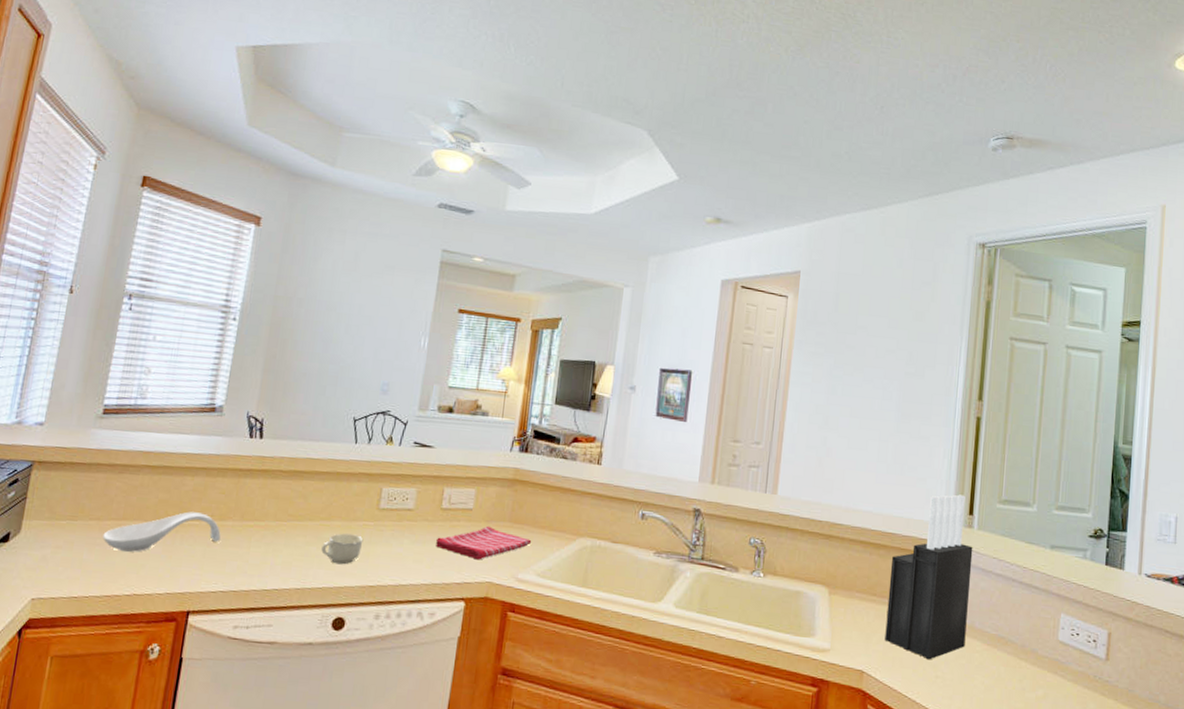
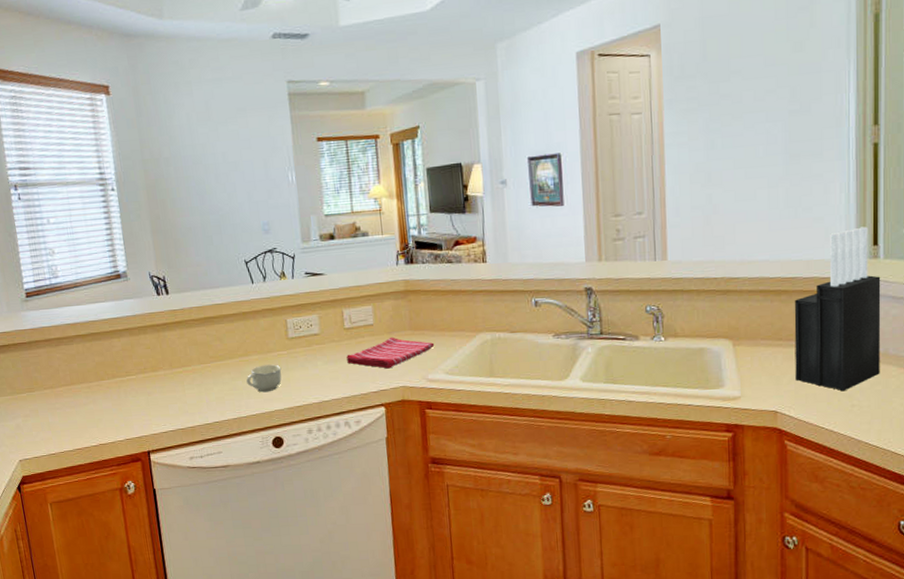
spoon rest: present [103,512,221,552] -> none [59,368,158,411]

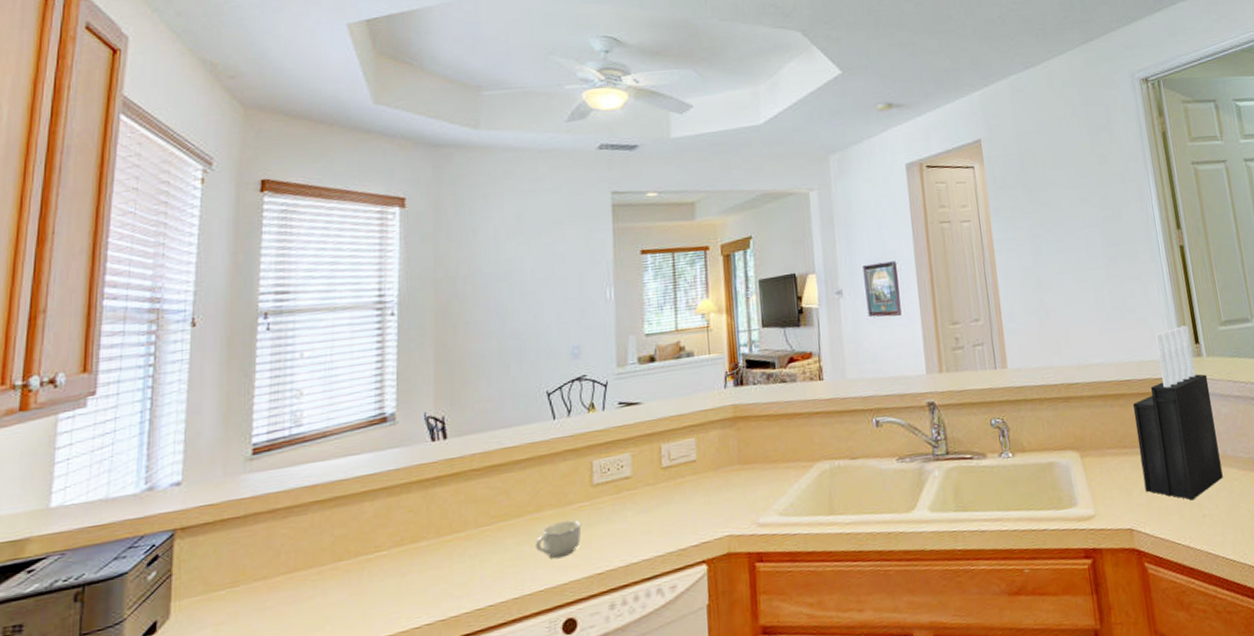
dish towel: present [347,336,435,369] -> none [663,473,767,515]

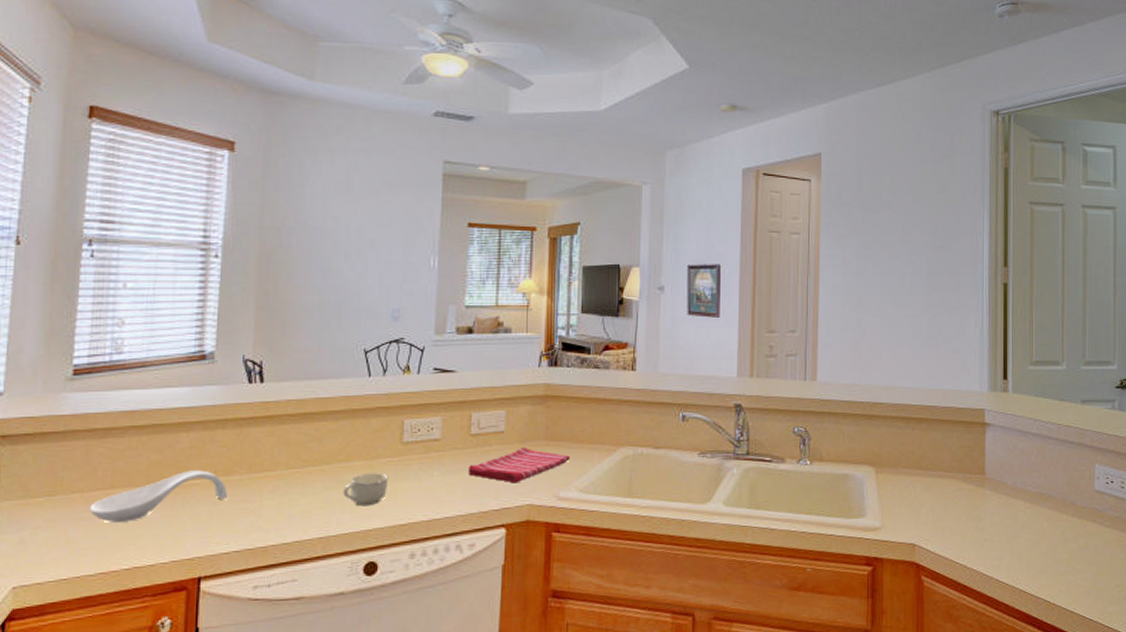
spoon rest: none [274,539,416,609] -> present [90,470,227,522]
dish towel: none [663,473,767,515] -> present [469,446,571,483]
knife block: present [1133,325,1223,501] -> none [933,361,1010,525]

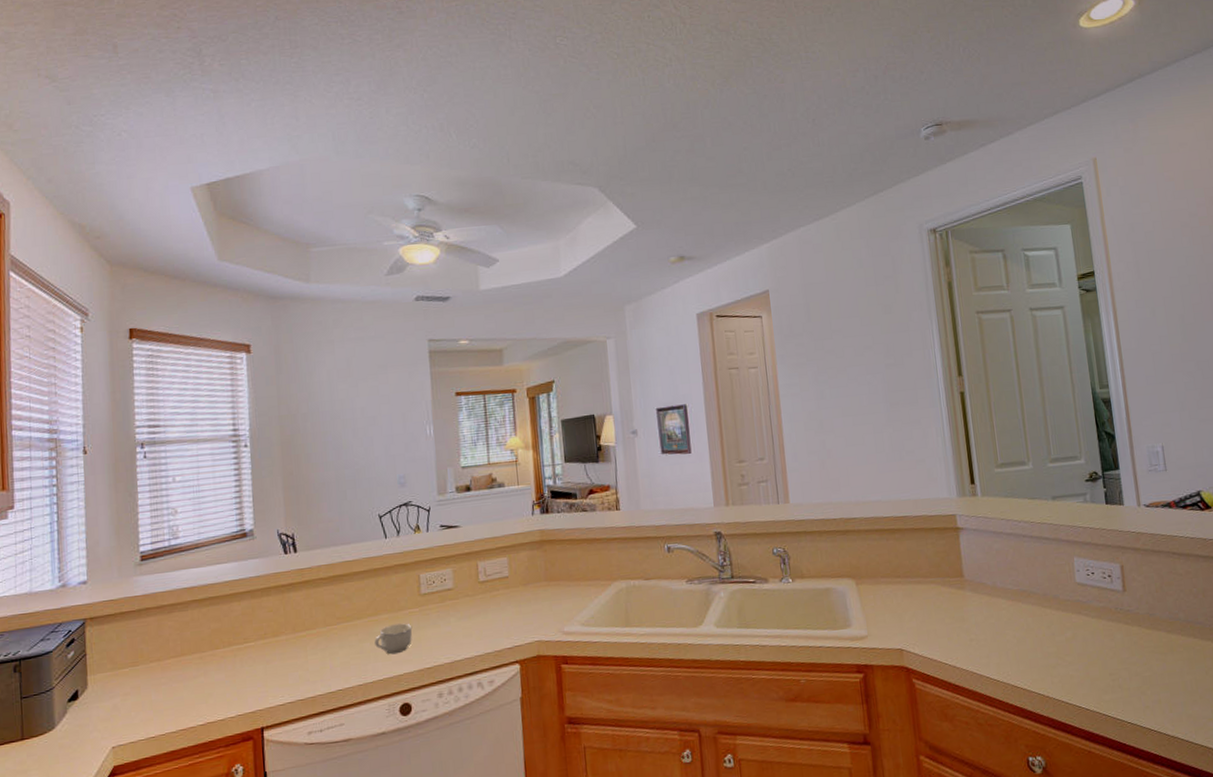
spoon rest: present [90,470,227,522] -> none [166,633,278,685]
dish towel: present [469,446,571,483] -> none [481,588,570,623]

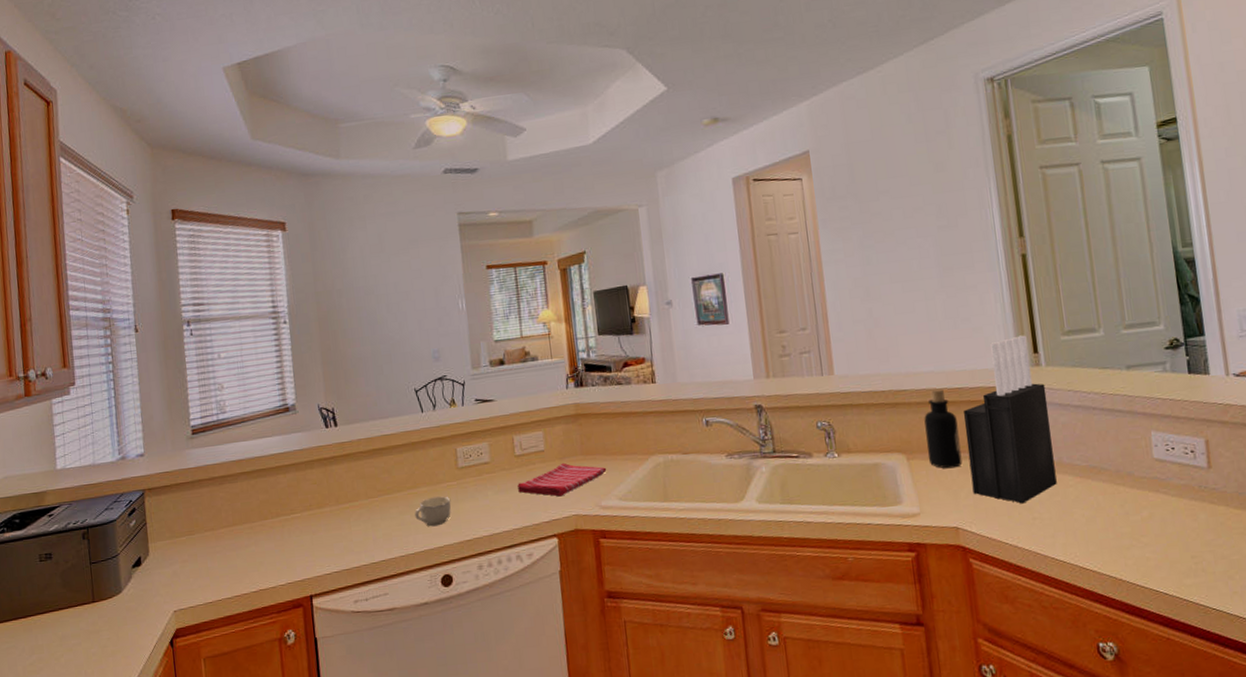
dish towel: none [481,588,570,623] -> present [518,462,607,497]
bottle: none [872,516,907,593] -> present [924,388,962,469]
knife block: none [907,467,991,626] -> present [963,335,1057,504]

